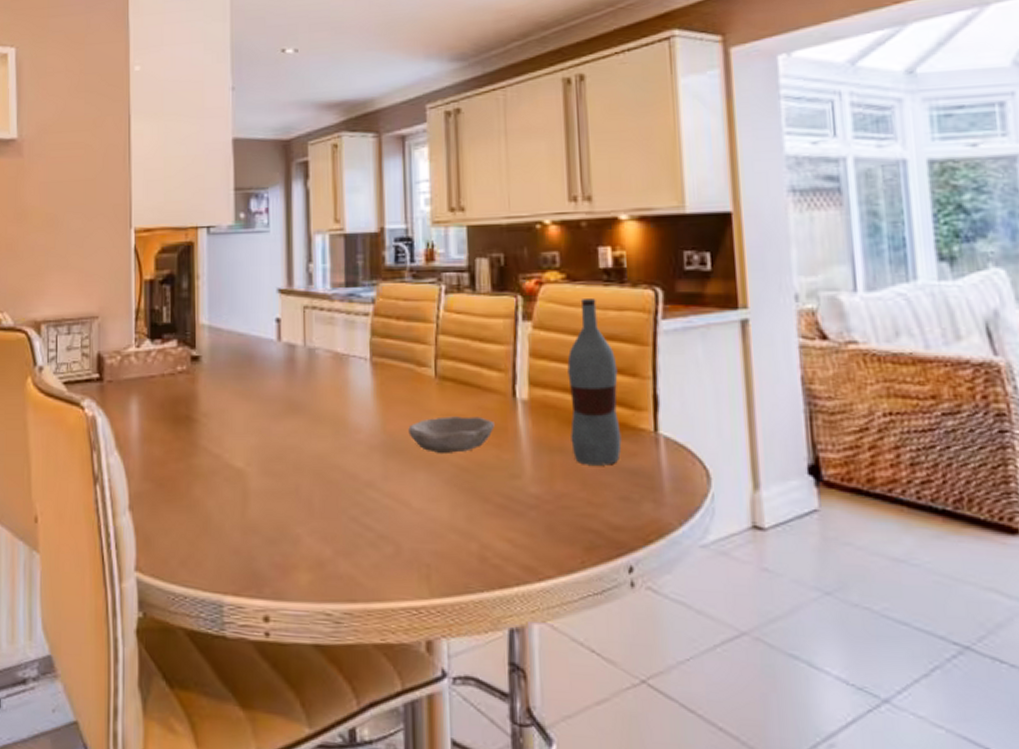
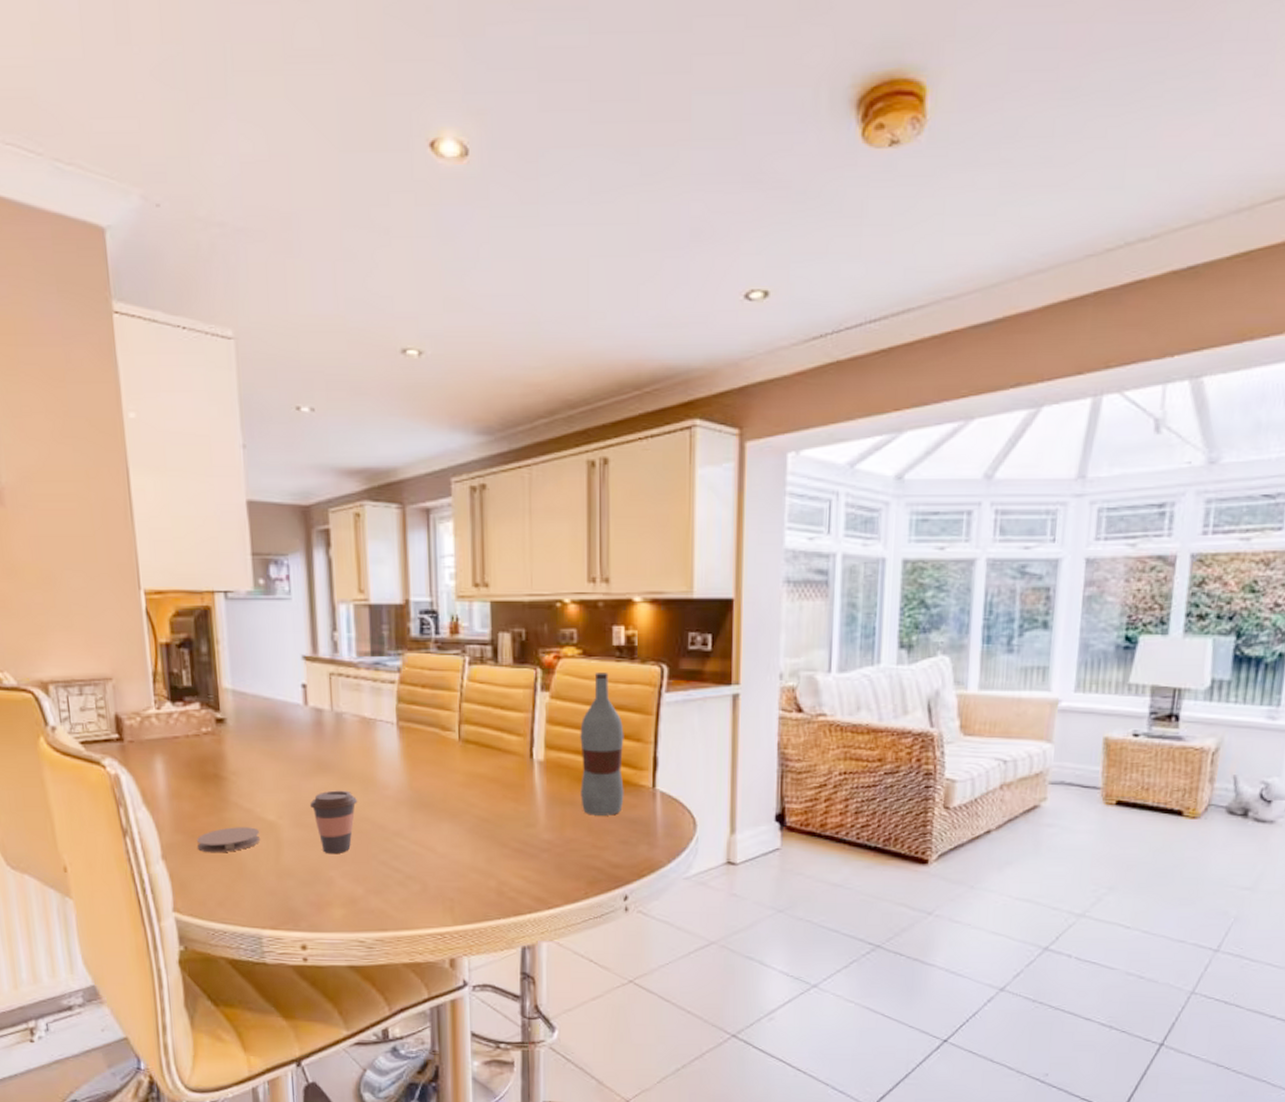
coaster: none [163,475,228,504] -> present [196,827,261,853]
coffee cup: none [279,434,329,508] -> present [310,790,358,855]
bowl: present [408,416,495,454] -> none [434,775,513,808]

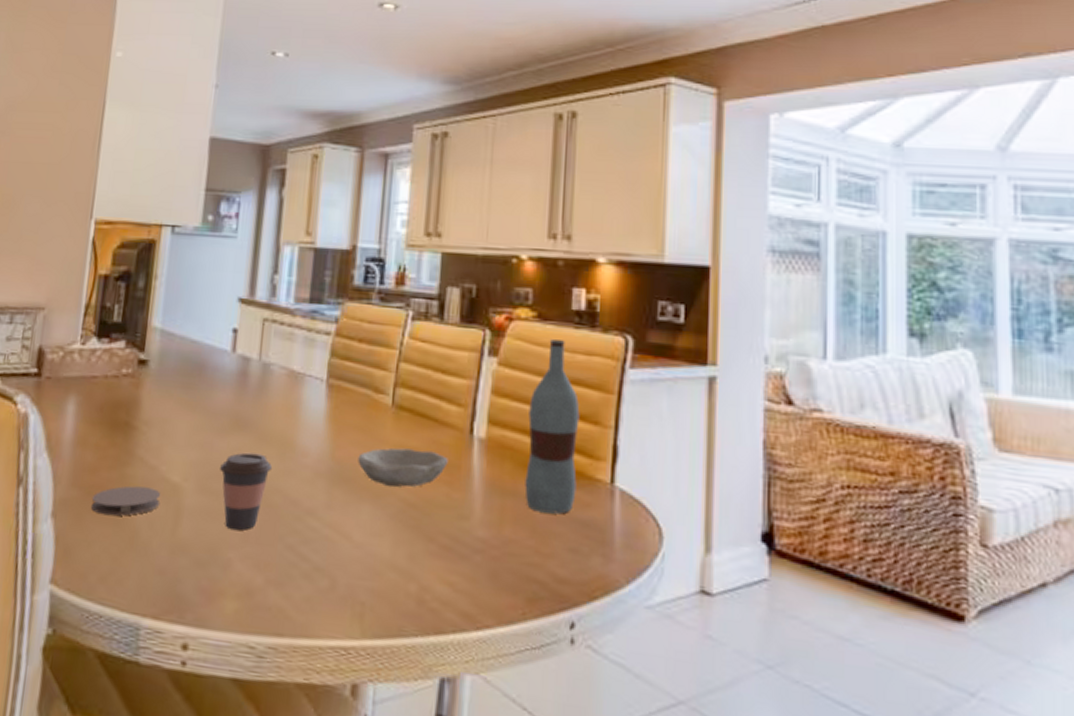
bowl: none [434,775,513,808] -> present [358,448,448,488]

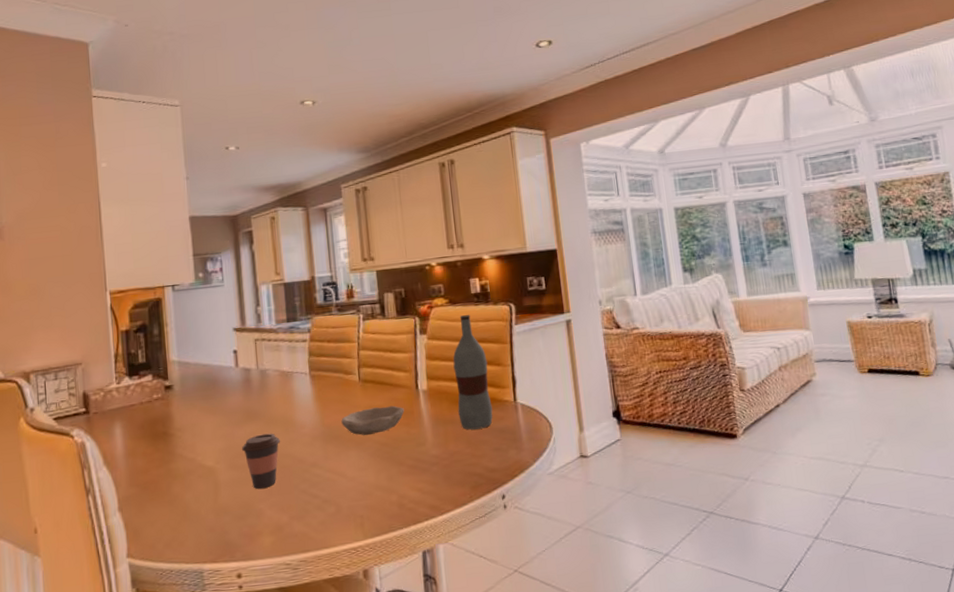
coaster: present [91,485,160,517] -> none [148,474,202,501]

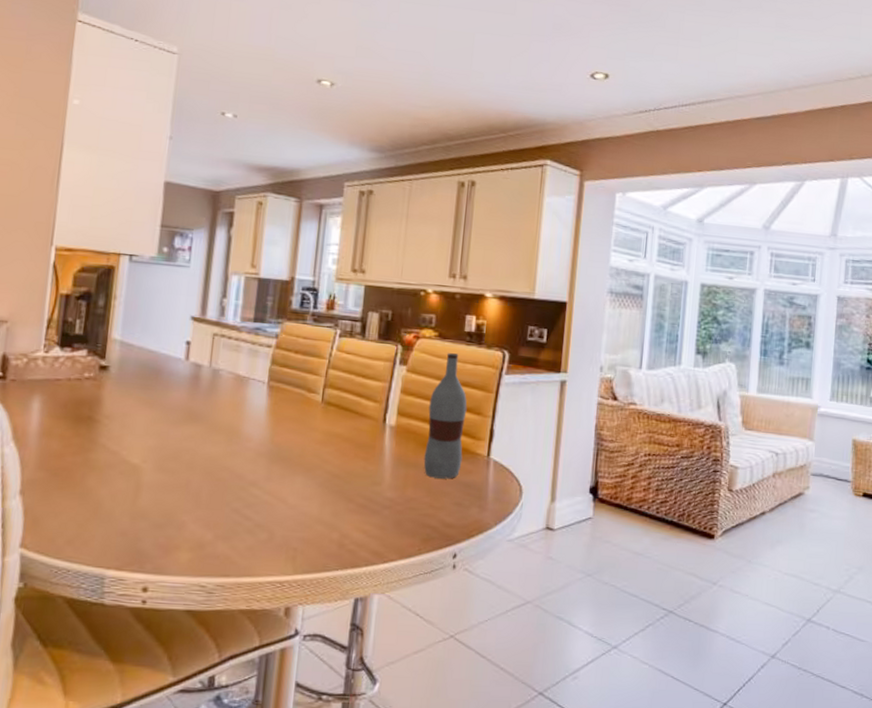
coffee cup: present [242,433,281,489] -> none [175,439,221,500]
bowl: present [341,405,404,436] -> none [293,434,366,463]

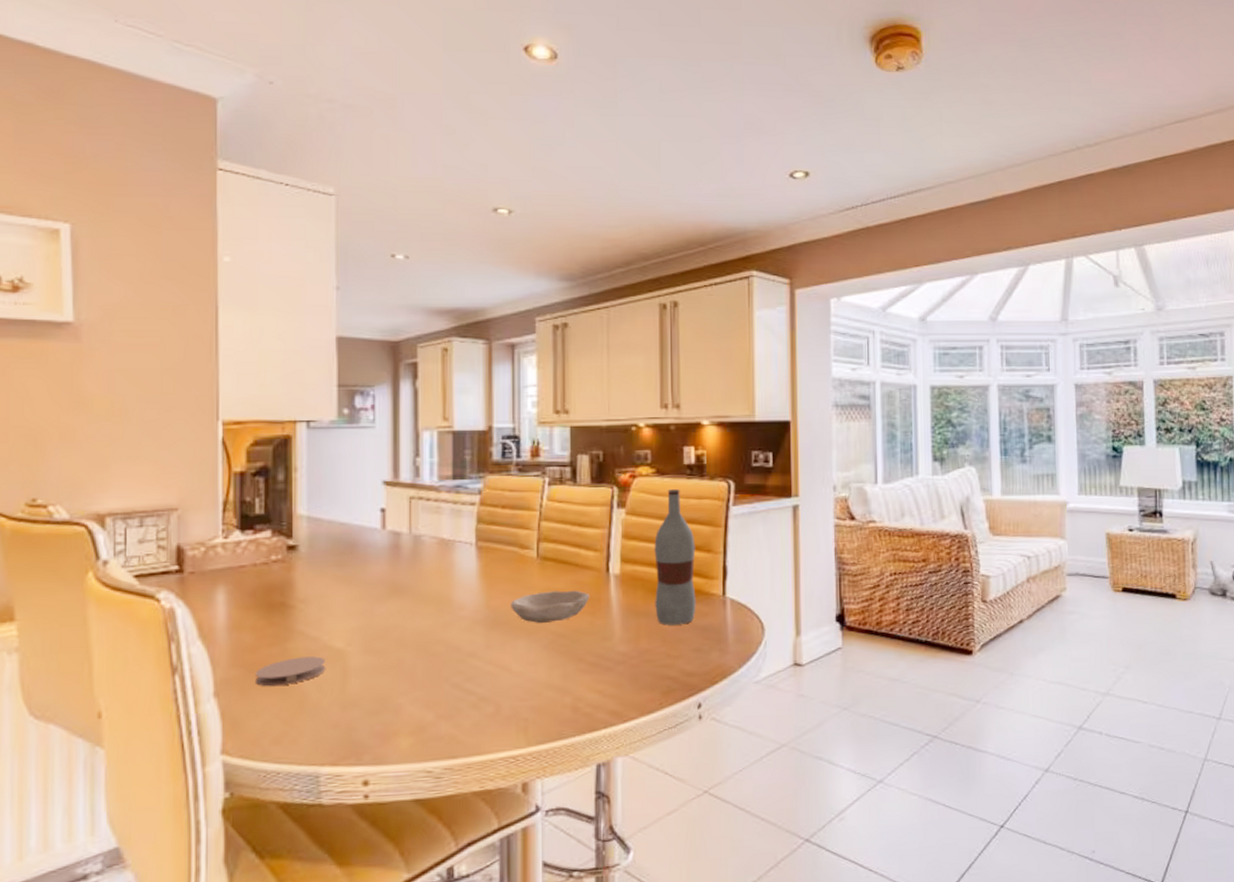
coaster: none [58,467,122,492] -> present [254,656,326,687]
bowl: none [293,434,366,463] -> present [511,590,590,624]

